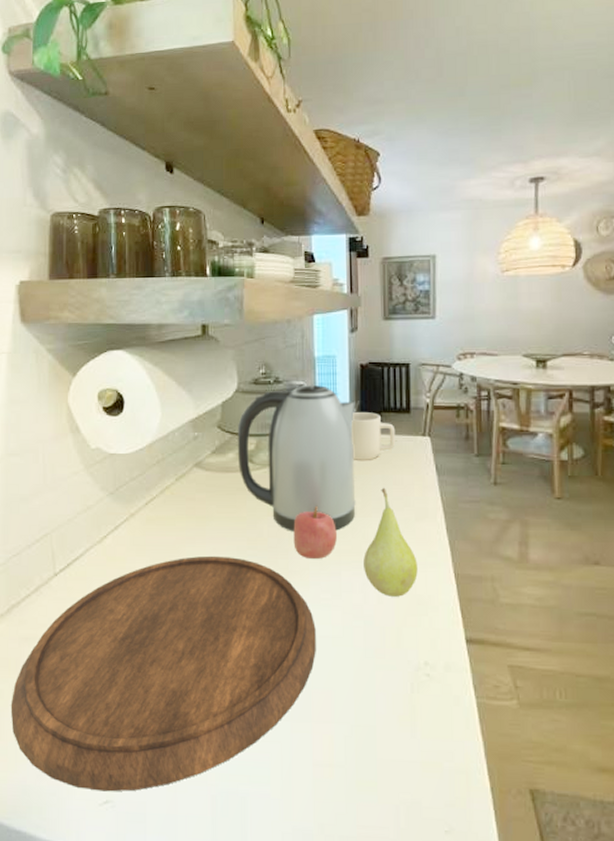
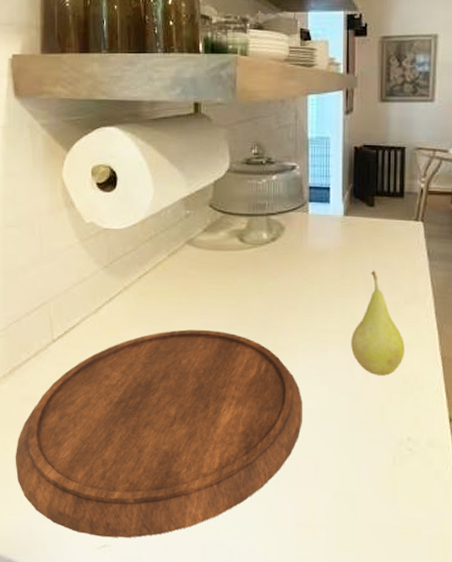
kettle: present [237,384,356,532] -> none [228,165,348,310]
apple: present [293,505,337,559] -> none [282,285,325,337]
mug: present [350,411,396,460] -> none [342,194,388,243]

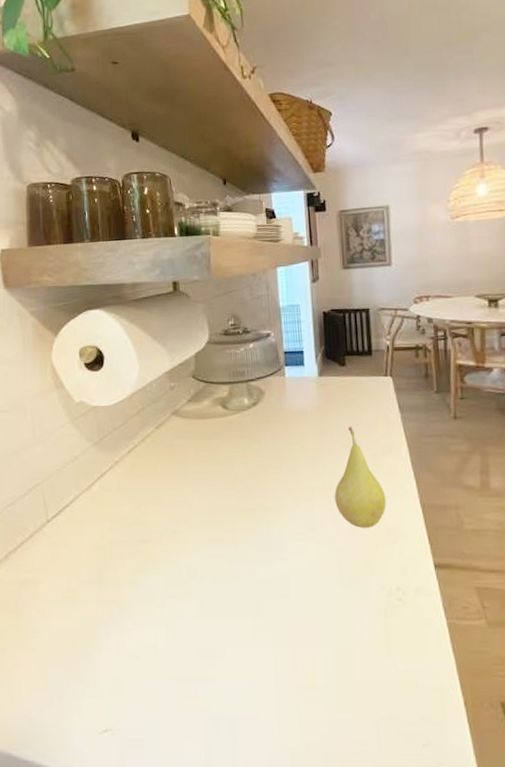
cutting board: present [15,329,302,538] -> none [12,497,295,721]

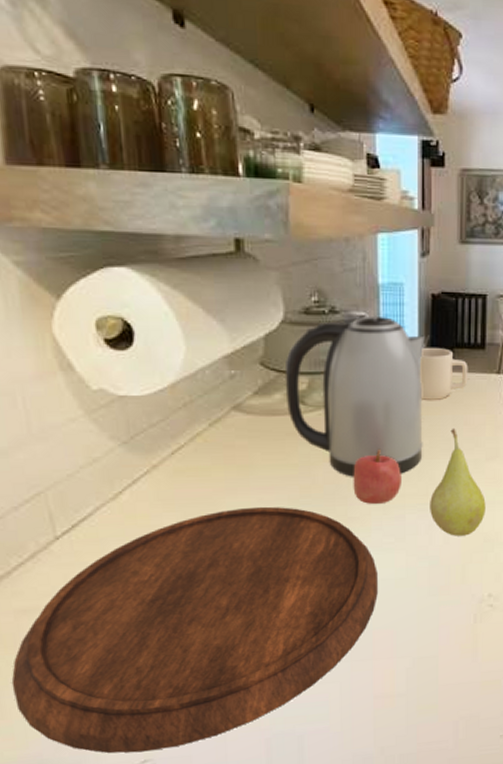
cutting board: none [12,497,295,721] -> present [11,506,378,753]
kettle: none [210,332,325,471] -> present [284,315,425,477]
apple: none [267,446,309,496] -> present [353,448,401,504]
mug: none [317,356,360,402] -> present [419,347,468,400]

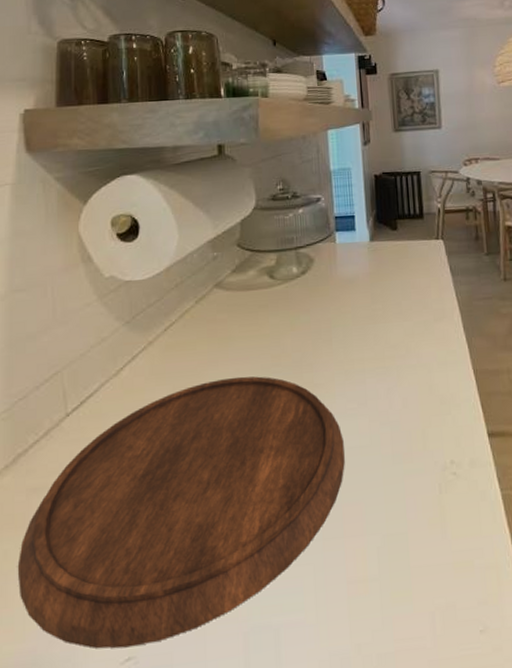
kettle: present [284,315,425,477] -> none [257,197,377,344]
apple: present [353,448,401,504] -> none [317,315,360,370]
mug: present [419,347,468,400] -> none [368,220,412,268]
fruit: present [430,428,486,536] -> none [387,292,439,399]

